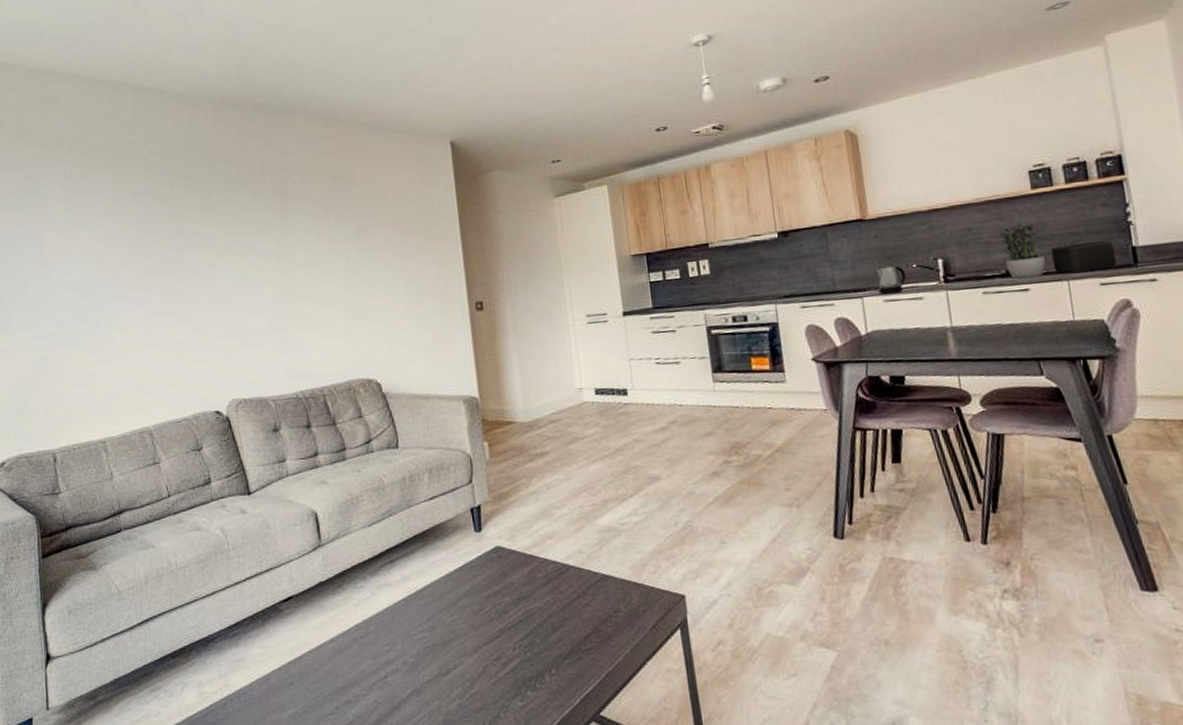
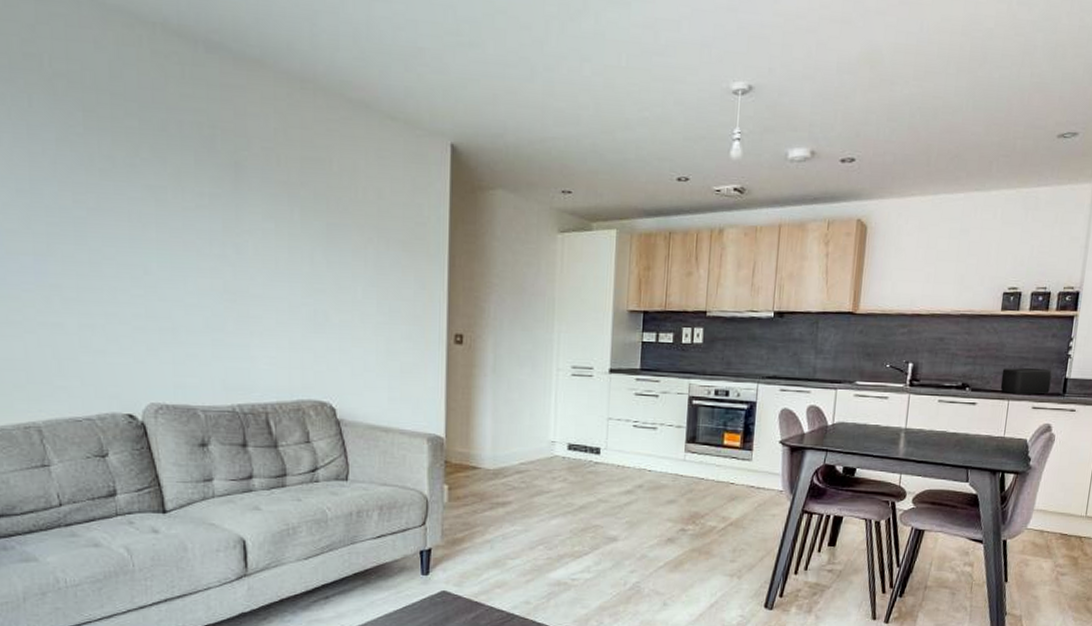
kettle: present [876,264,907,294] -> none [852,361,880,389]
potted plant: present [999,222,1046,279] -> none [963,339,999,394]

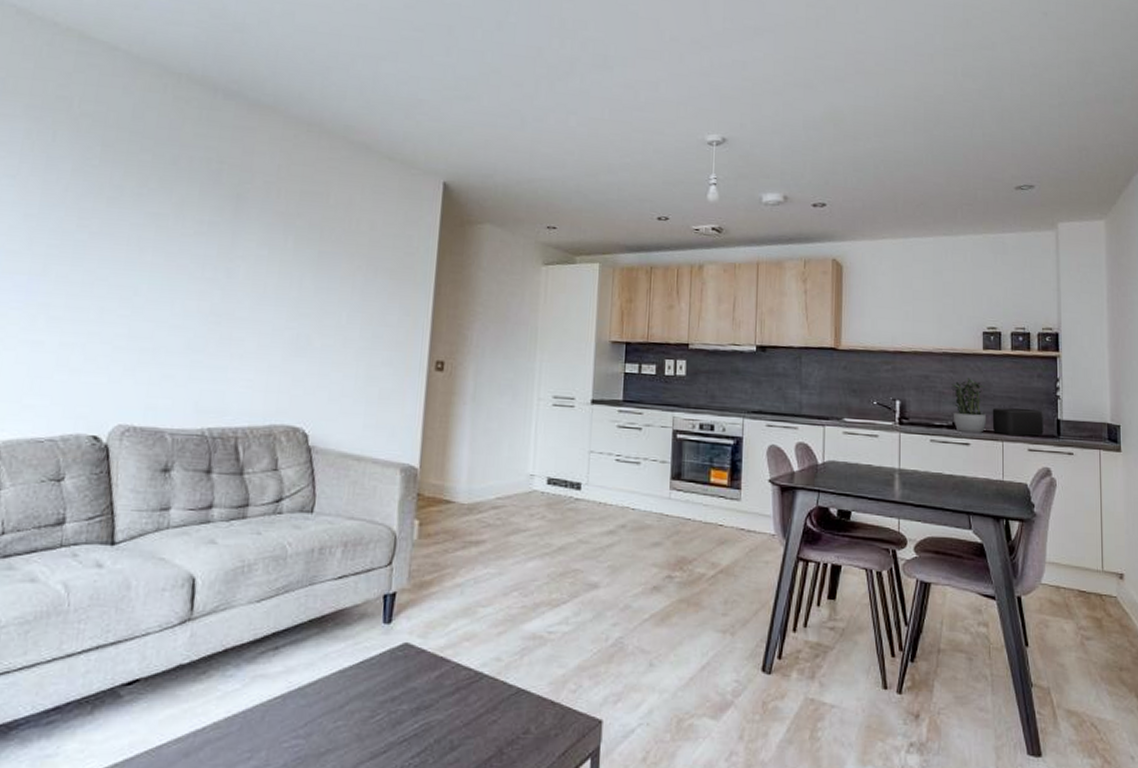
potted plant: none [963,339,999,394] -> present [951,378,987,434]

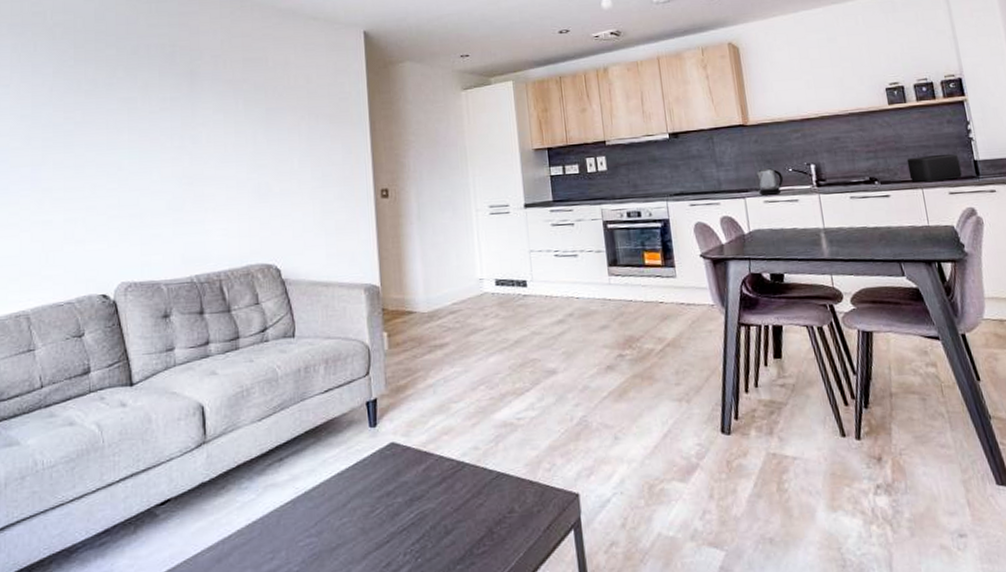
kettle: none [840,397,867,427] -> present [757,168,784,195]
potted plant: present [951,378,987,434] -> none [862,133,903,186]

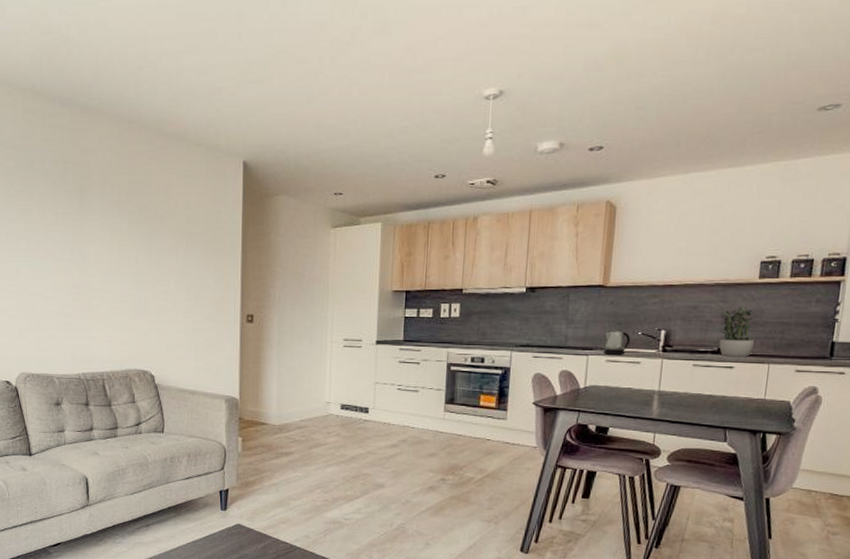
potted plant: none [862,133,903,186] -> present [718,306,757,358]
toaster: present [906,154,962,183] -> none [759,332,817,359]

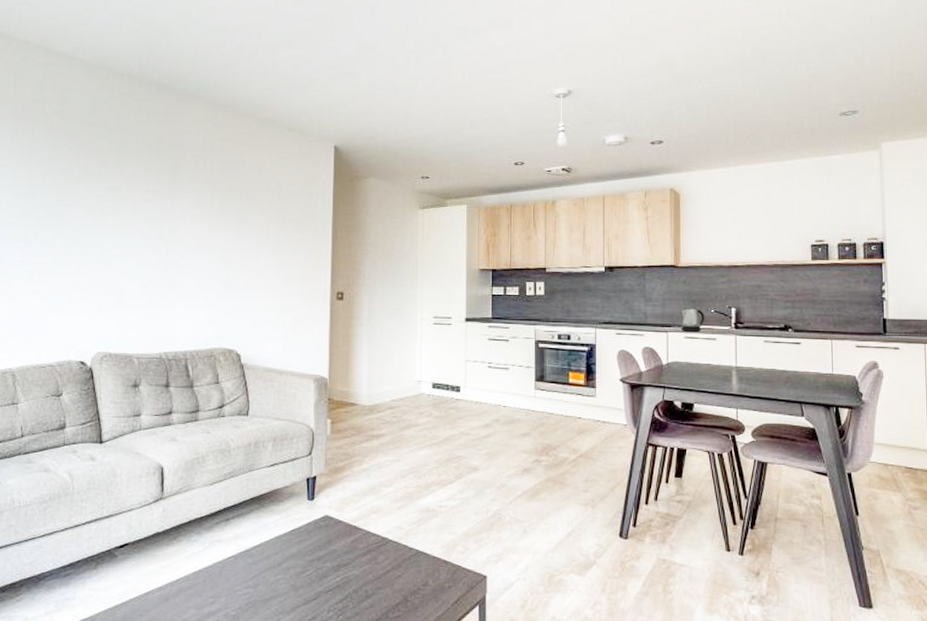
potted plant: present [718,306,757,358] -> none [782,286,816,334]

